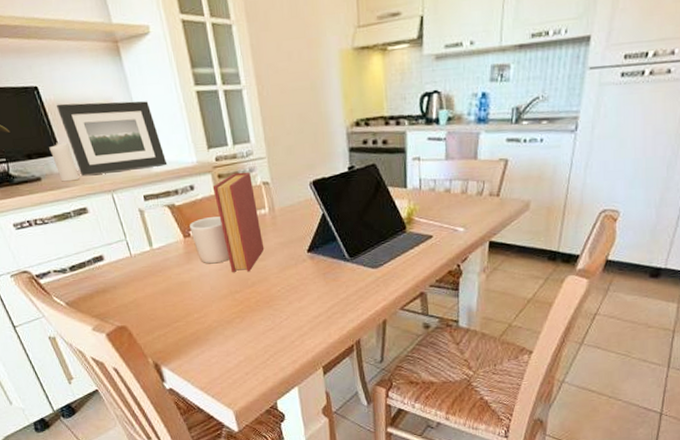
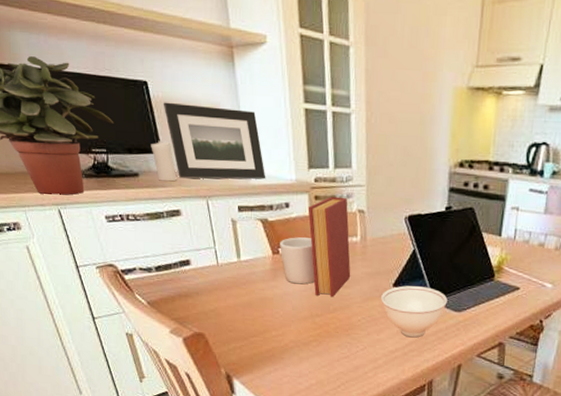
bowl: none [296,248,363,300] -> present [380,285,448,338]

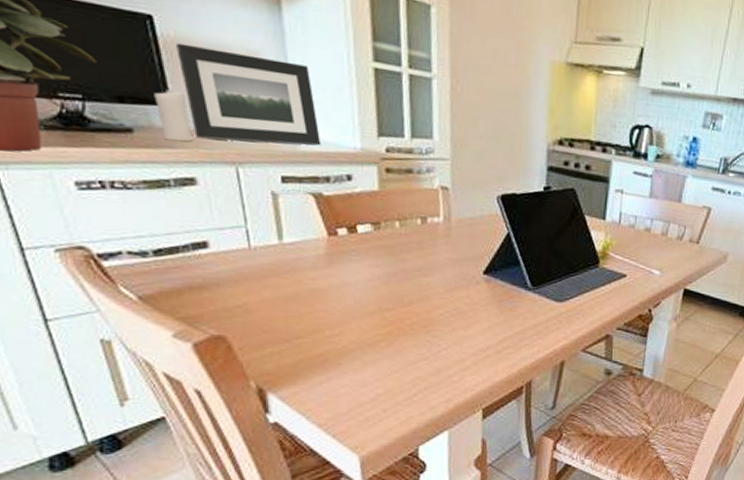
mug: present [280,237,315,284] -> none [338,215,385,272]
book: present [308,196,351,297] -> none [376,169,431,287]
bowl: present [380,285,448,338] -> none [468,273,548,333]

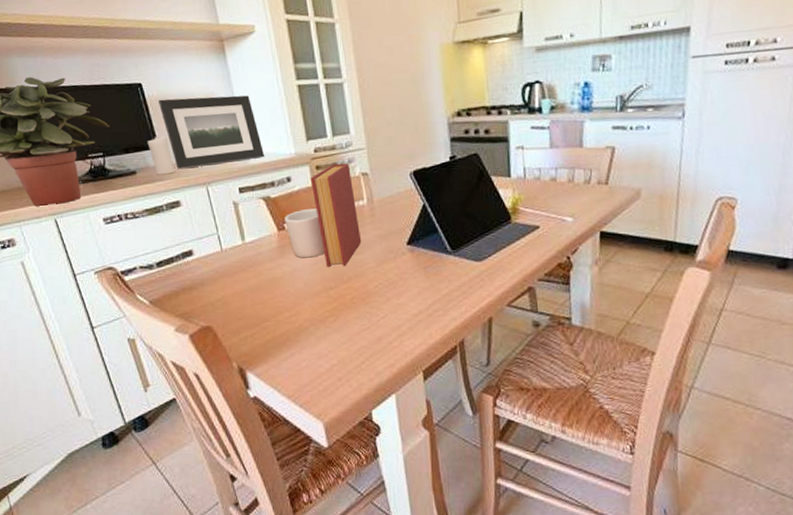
mug: none [338,215,385,272] -> present [285,208,324,258]
book: none [376,169,431,287] -> present [310,163,362,267]

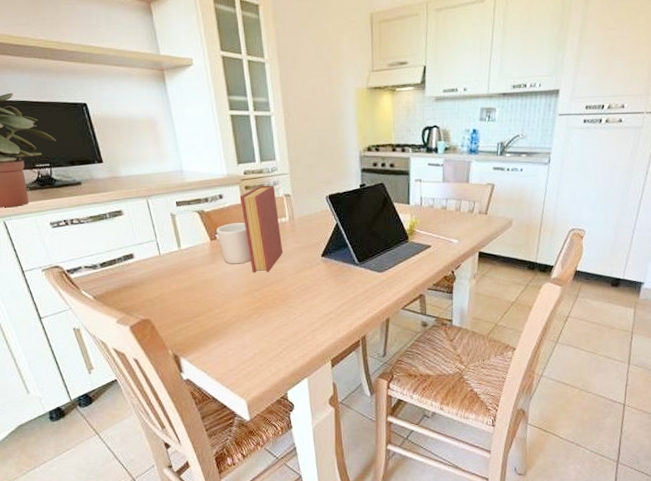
candle: present [147,136,175,175] -> none [92,152,117,187]
picture frame: present [158,95,265,170] -> none [102,119,200,183]

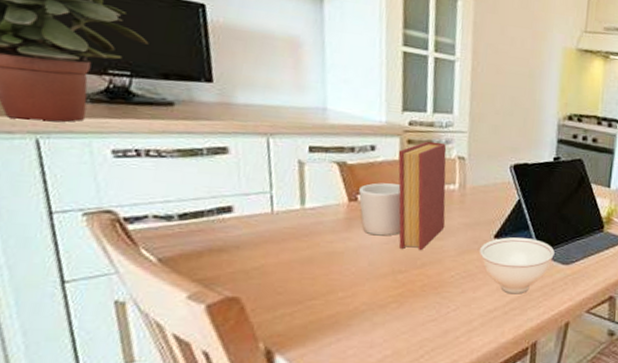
bowl: none [311,254,371,300] -> present [479,237,555,294]

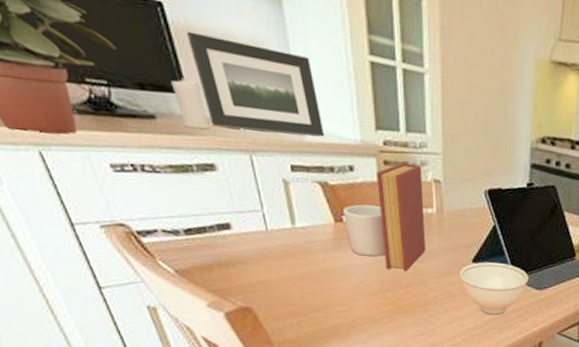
candle: none [197,68,229,115] -> present [171,77,209,130]
picture frame: none [222,28,350,119] -> present [186,31,325,137]

